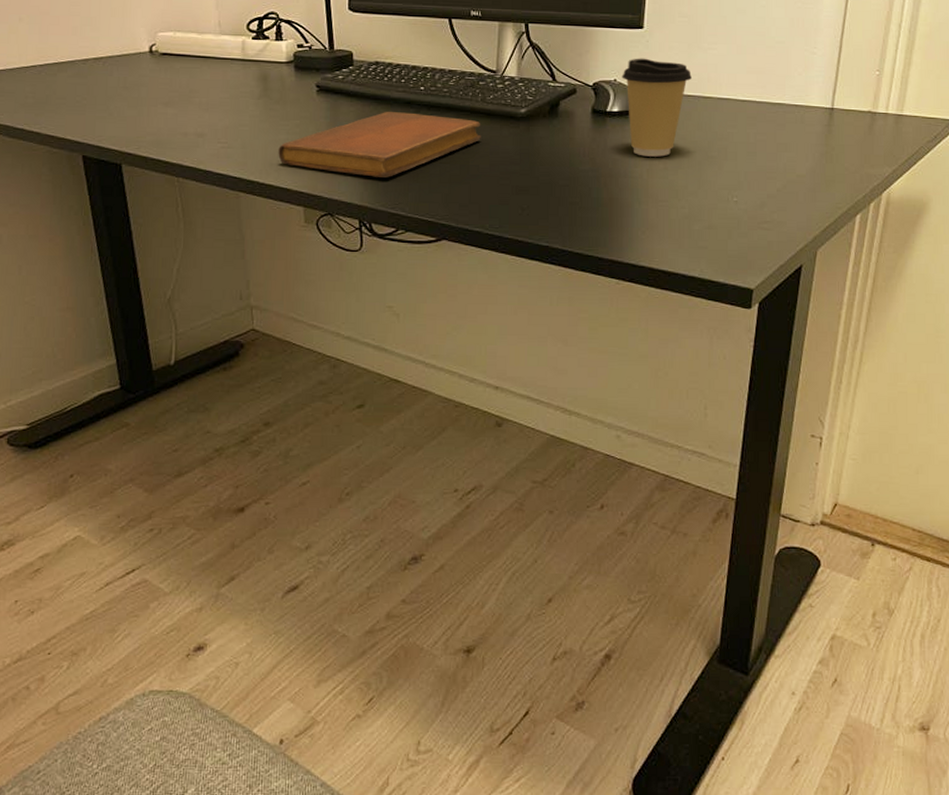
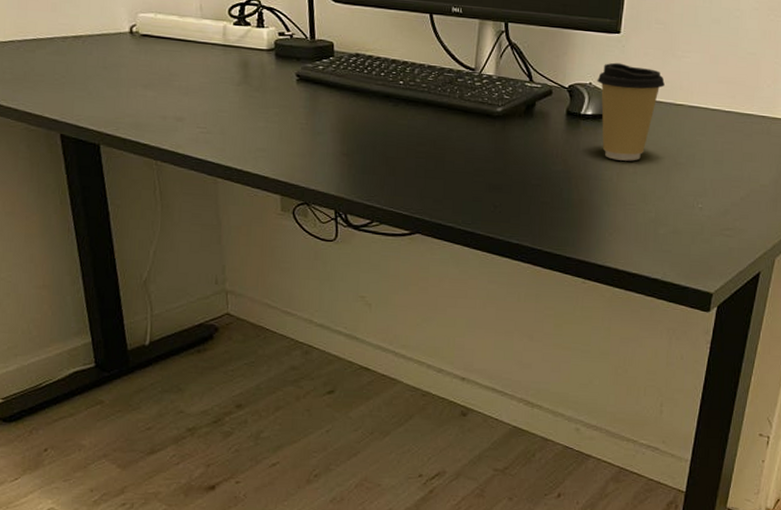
notebook: present [278,112,481,179] -> none [256,104,458,171]

